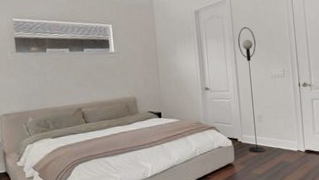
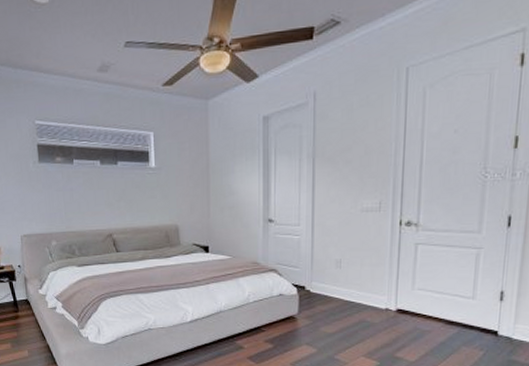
floor lamp: present [238,27,266,153] -> none [319,141,344,307]

